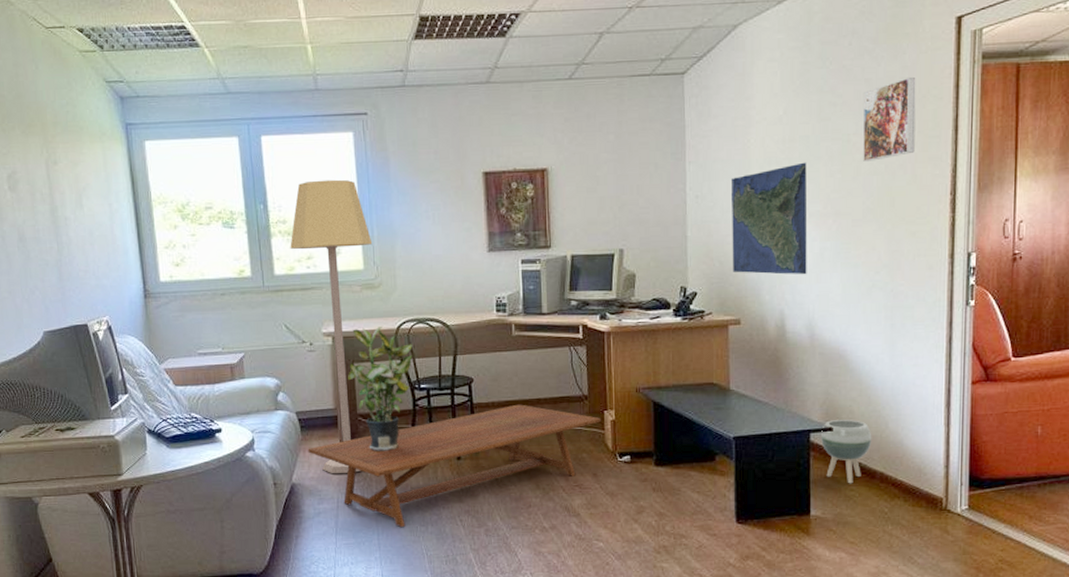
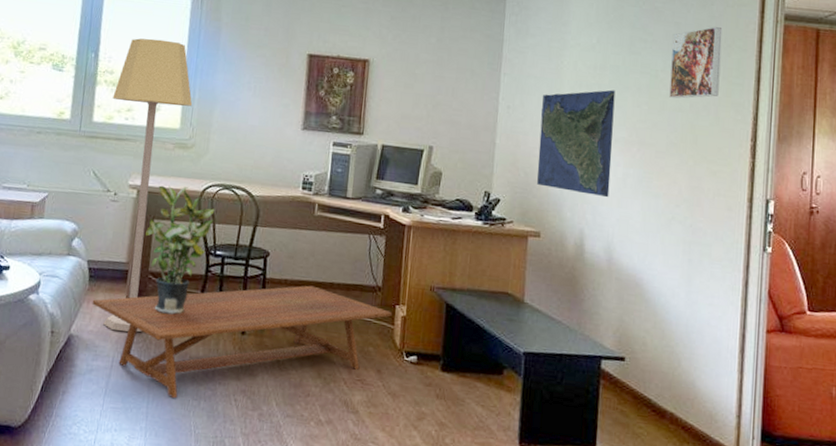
planter: present [821,420,872,484] -> none [612,349,664,421]

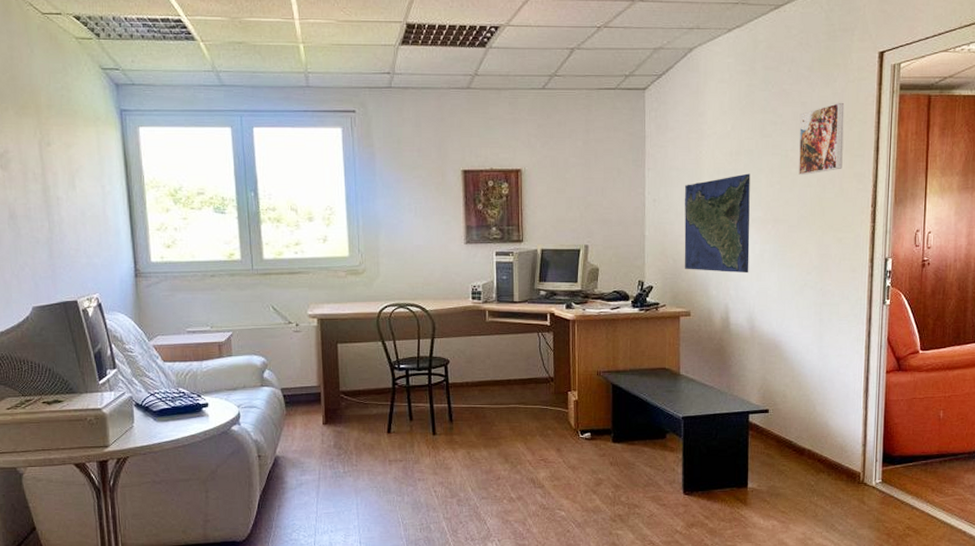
coffee table: present [92,285,393,399] -> none [292,384,566,498]
lamp: present [103,38,193,333] -> none [279,171,358,447]
potted plant: present [145,185,215,315] -> none [332,310,393,426]

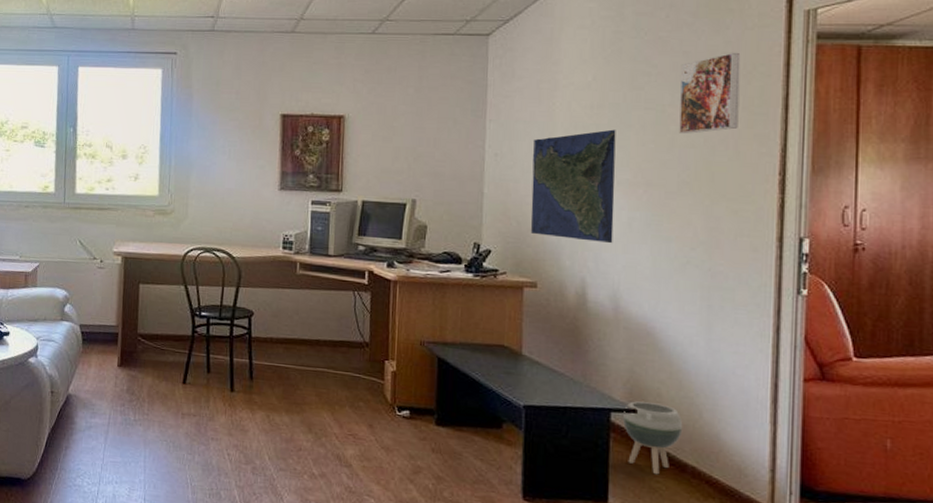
planter: none [758,403,802,460] -> present [623,401,683,475]

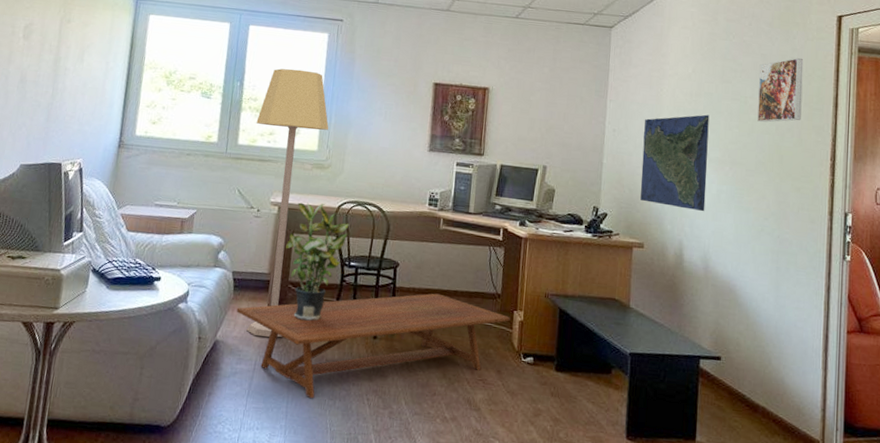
coffee table: none [86,343,382,453] -> present [236,293,511,399]
lamp: none [92,110,169,392] -> present [246,68,329,338]
potted plant: none [132,250,197,374] -> present [286,202,349,321]
planter: present [623,401,683,475] -> none [709,349,756,415]

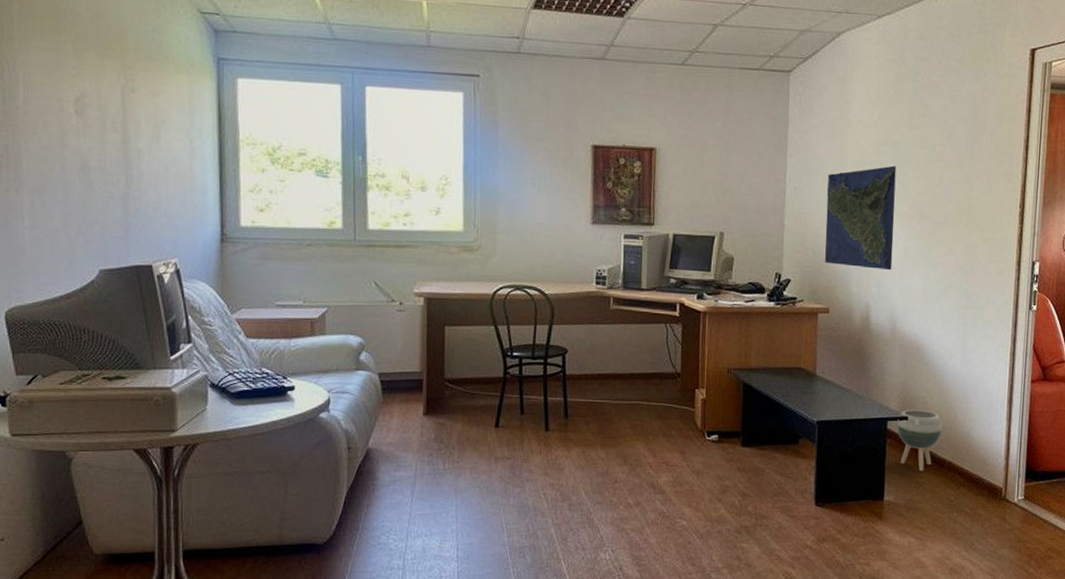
coffee table: present [236,293,511,399] -> none [388,378,693,500]
lamp: present [246,68,329,338] -> none [387,137,475,440]
potted plant: present [286,202,349,321] -> none [437,290,508,419]
planter: none [709,349,756,415] -> present [897,410,943,472]
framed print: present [757,57,804,122] -> none [946,97,995,171]

